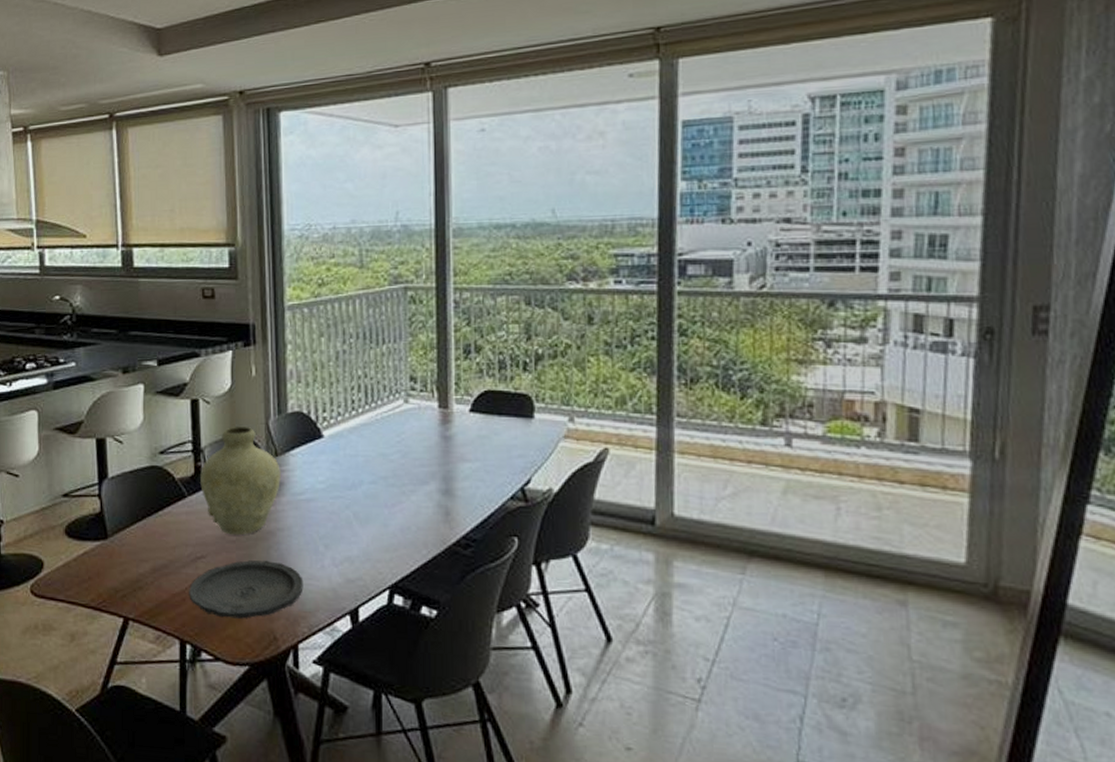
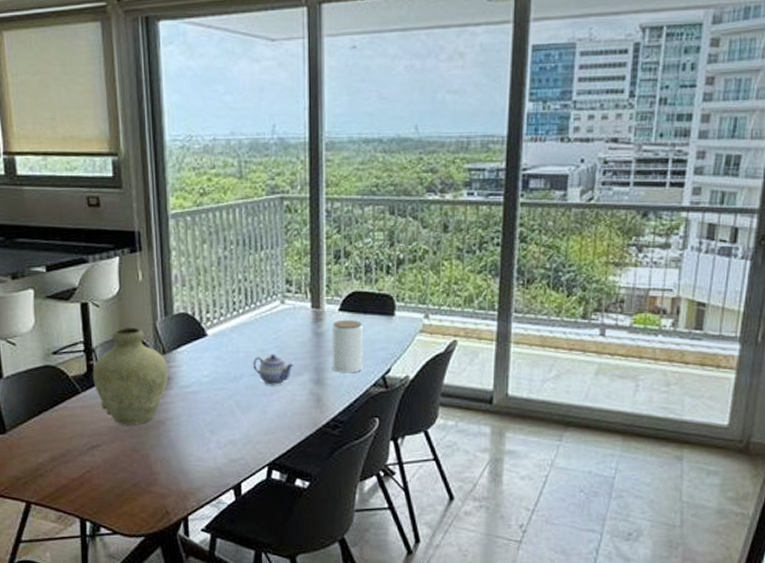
plate: present [189,560,303,619] -> none [86,446,192,498]
teapot: none [373,458,419,496] -> present [253,353,294,386]
jar: none [461,422,498,483] -> present [331,319,364,372]

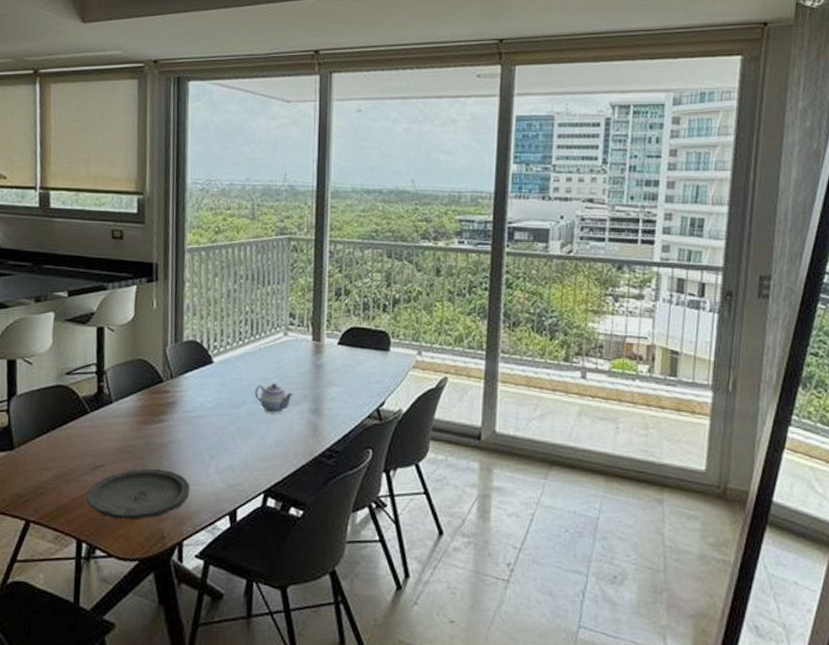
plate: none [86,446,192,498] -> present [87,468,190,520]
vase: present [93,327,169,426] -> none [102,351,175,447]
jar: present [331,319,364,372] -> none [329,353,361,404]

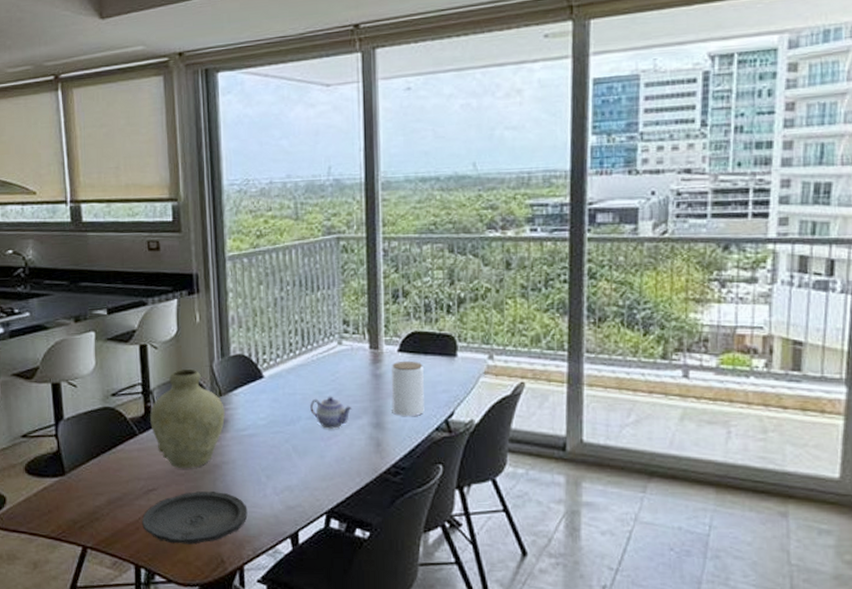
vase: none [102,351,175,447] -> present [150,368,225,469]
jar: none [329,353,361,404] -> present [391,360,425,416]

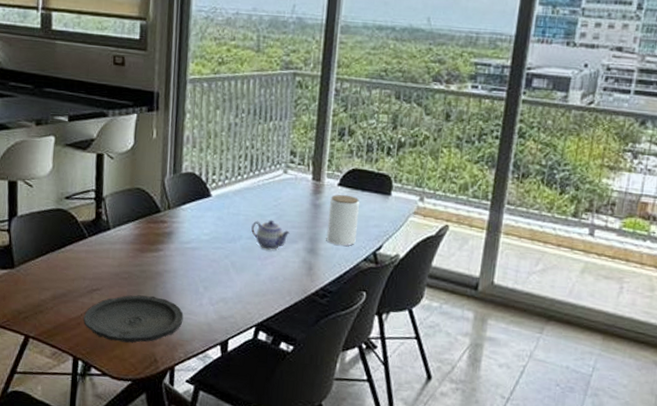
vase: present [150,368,225,469] -> none [100,180,172,274]

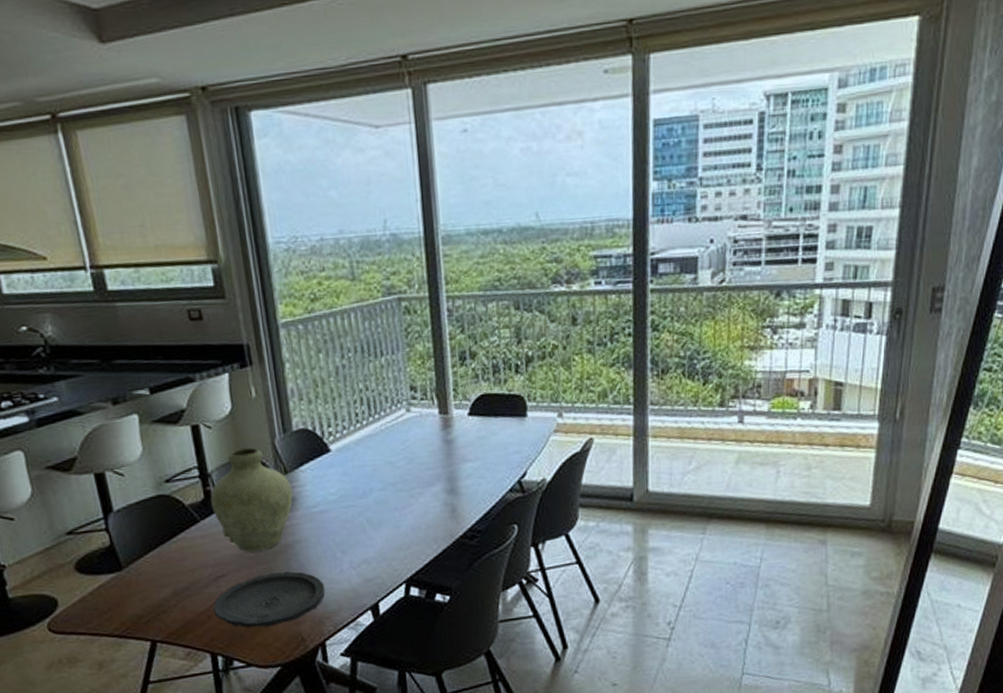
vase: none [100,180,172,274] -> present [210,447,293,553]
teapot: present [251,219,290,251] -> none [382,465,425,500]
jar: present [326,194,360,246] -> none [462,424,498,480]

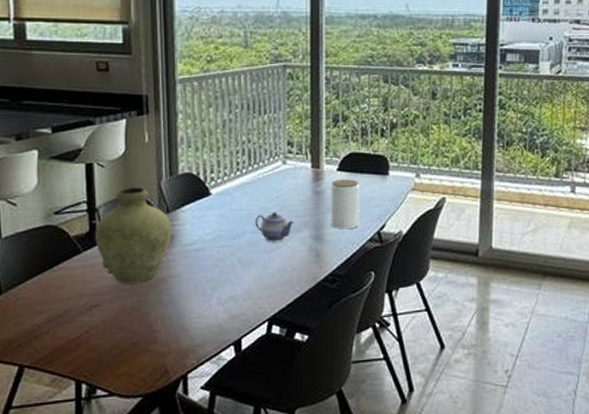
plate: present [213,571,325,628] -> none [84,304,193,358]
teapot: none [382,465,425,500] -> present [255,211,294,243]
jar: none [462,424,498,480] -> present [330,179,360,229]

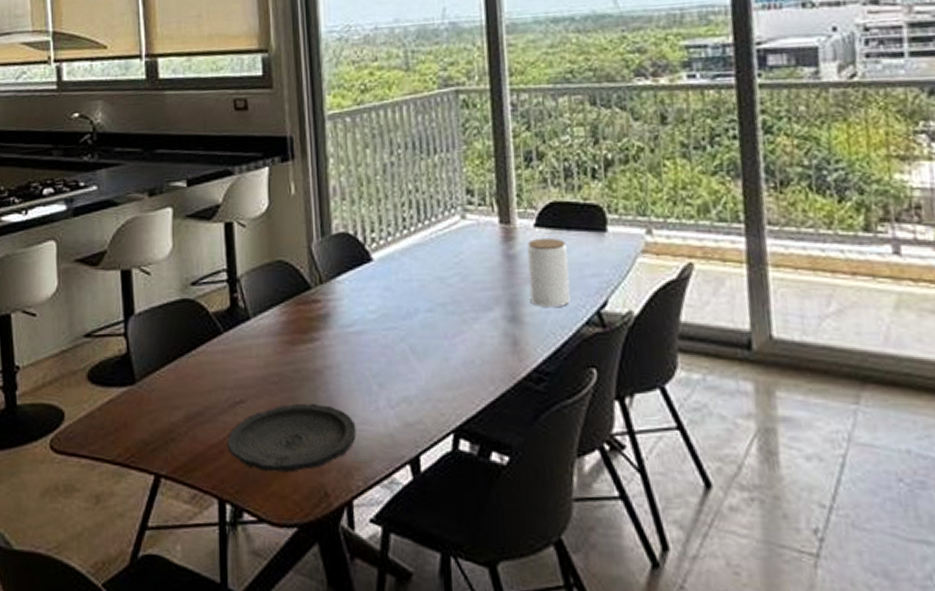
plate: none [84,304,193,358] -> present [227,403,356,473]
vase: present [95,186,172,284] -> none [237,250,327,376]
teapot: present [255,211,294,243] -> none [430,282,481,325]

